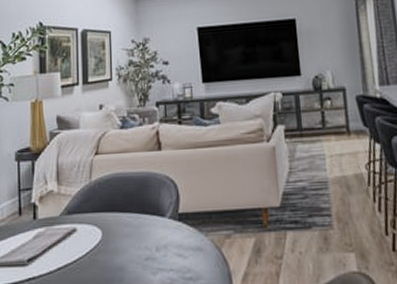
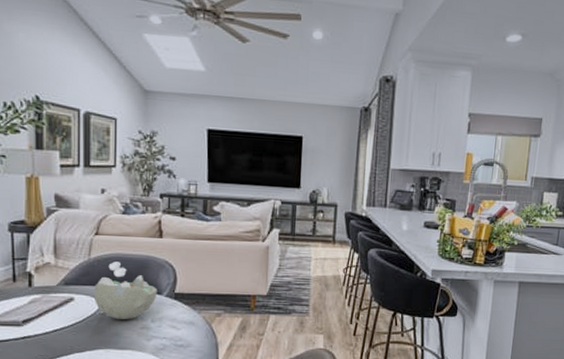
bowl: none [95,182,160,250] -> present [93,261,158,319]

